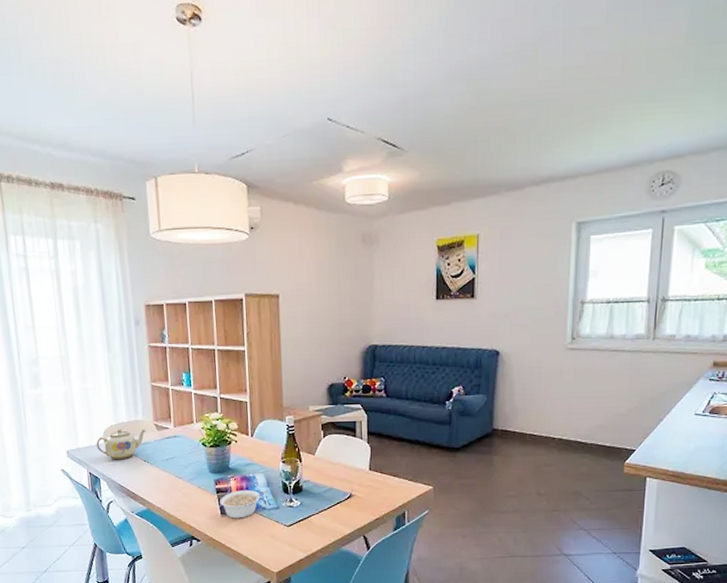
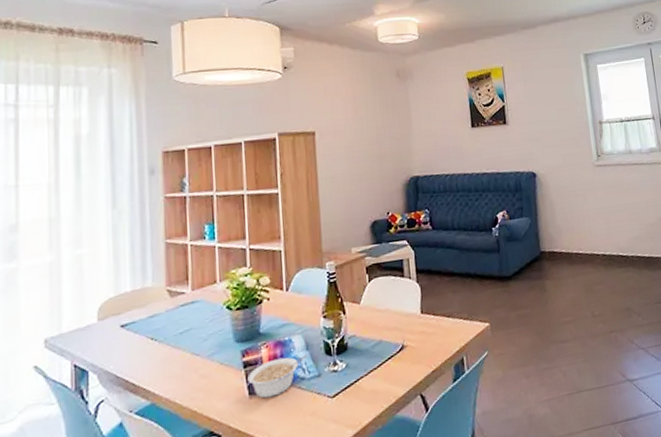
teapot: present [96,429,147,460] -> none [87,298,156,344]

